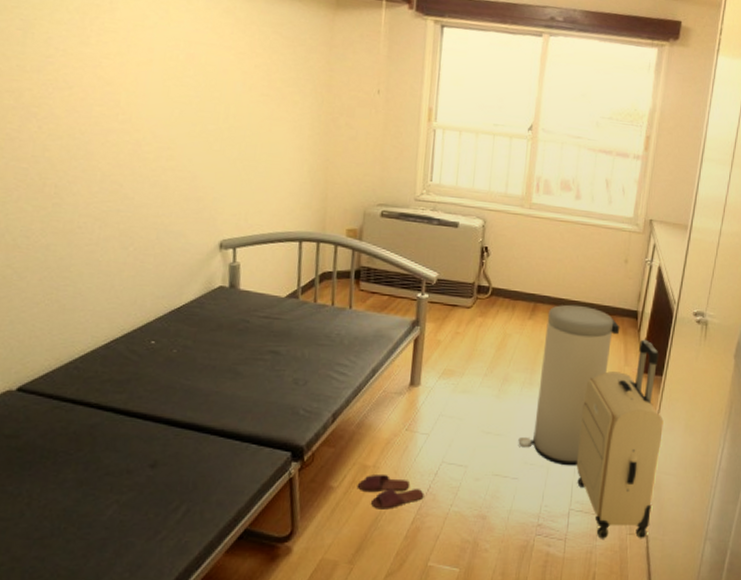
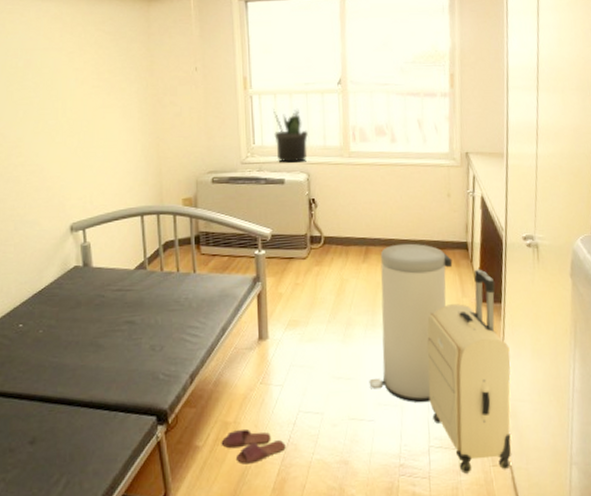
planter: none [454,147,490,207] -> present [273,108,308,163]

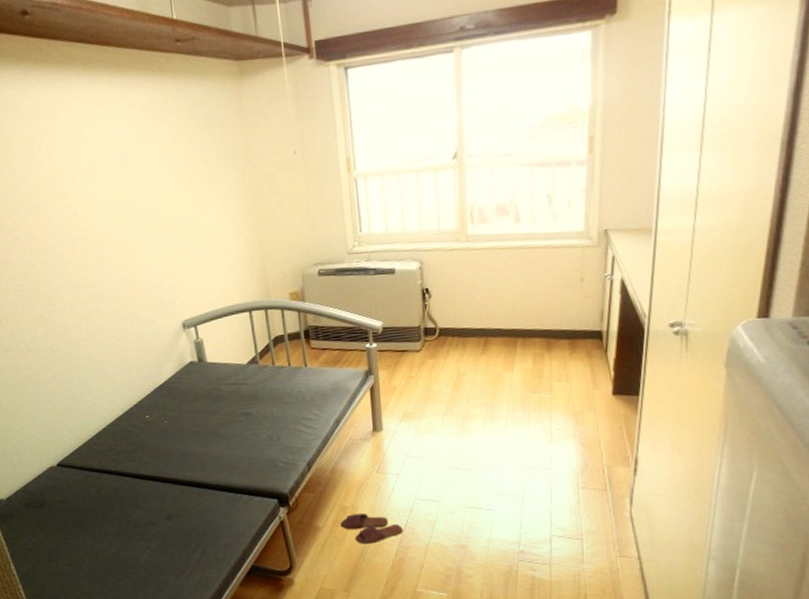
planter: present [273,108,308,163] -> none [381,189,420,251]
pedal bin: present [369,243,453,403] -> none [488,333,584,495]
suitcase: present [427,269,512,474] -> none [551,359,646,562]

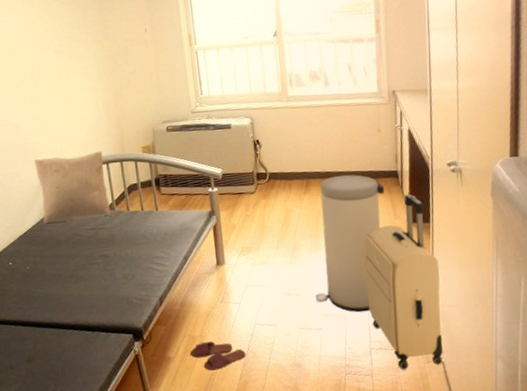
pillow: none [169,296,255,377] -> present [34,151,112,225]
pedal bin: none [488,333,584,495] -> present [315,174,385,312]
suitcase: none [551,359,646,562] -> present [364,194,443,370]

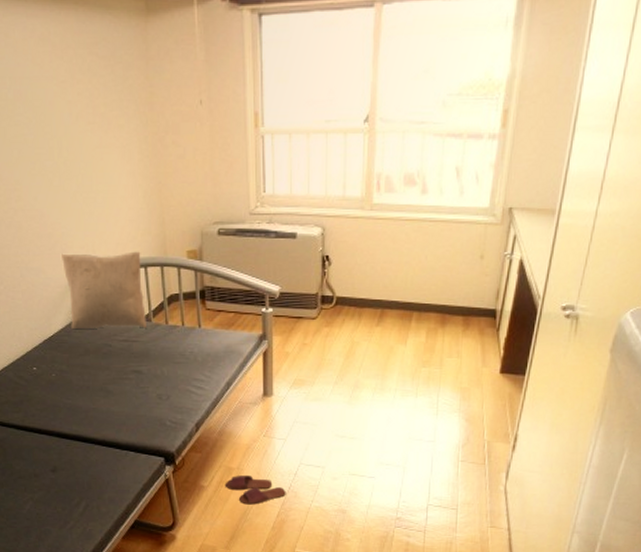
pedal bin: present [315,174,385,312] -> none [373,308,477,466]
suitcase: present [364,194,443,370] -> none [433,339,526,532]

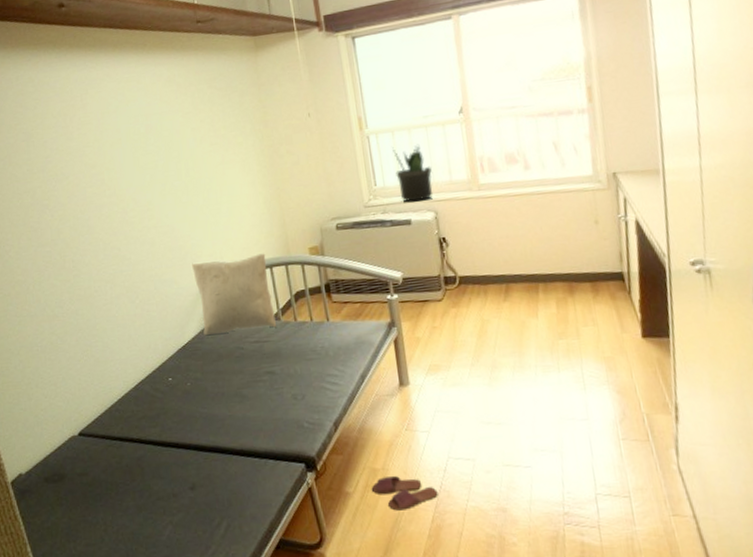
planter: none [287,151,326,215] -> present [392,144,433,202]

